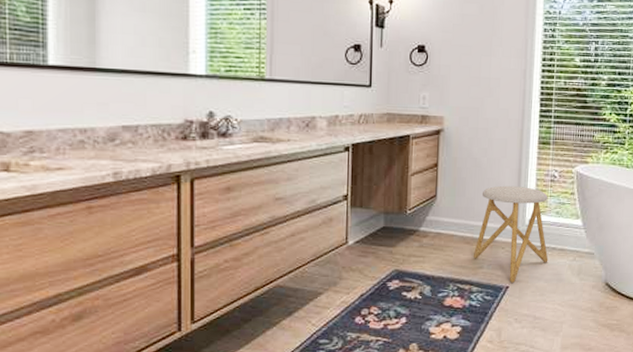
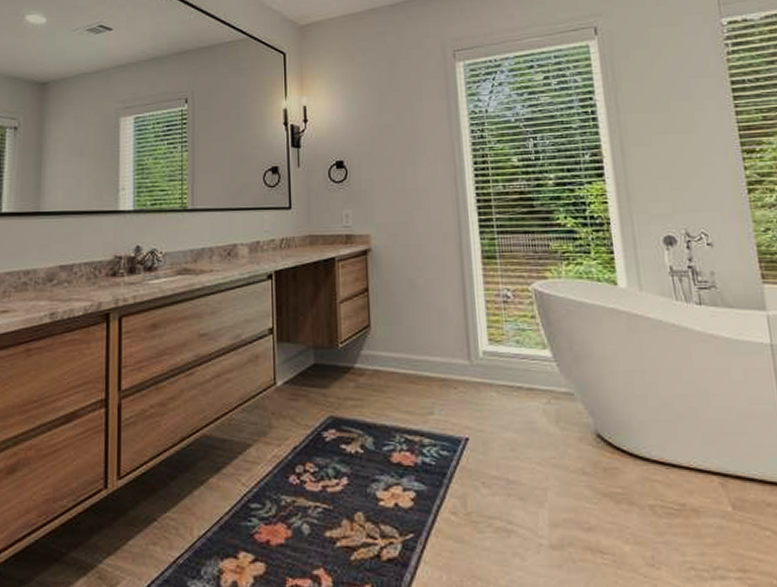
stool: present [473,185,548,283] -> none [419,310,515,433]

